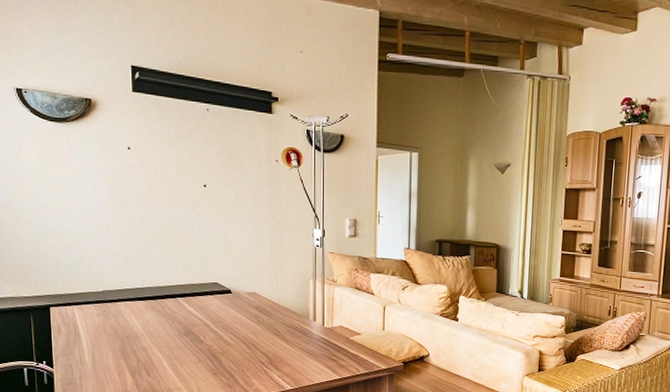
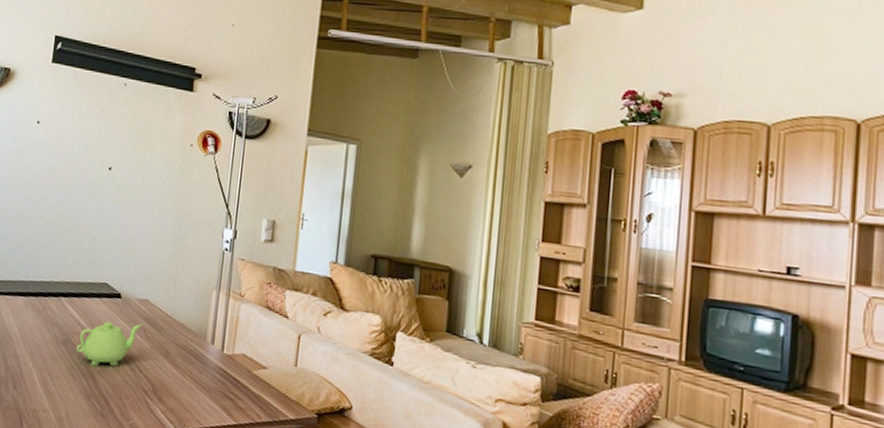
teapot: none [198,312,253,349] -> present [76,321,142,367]

